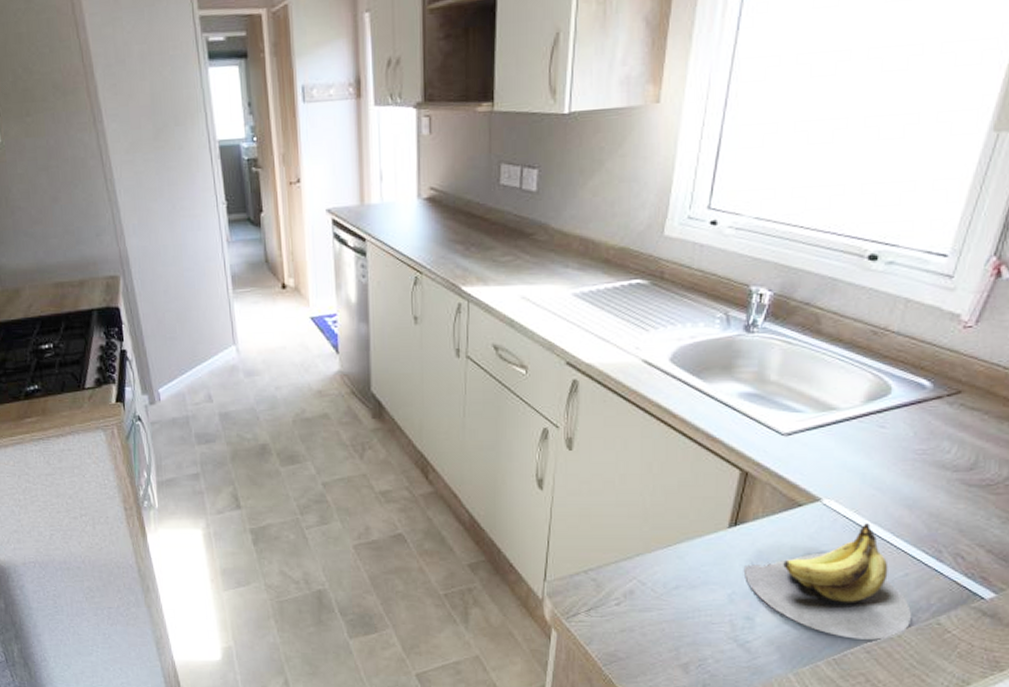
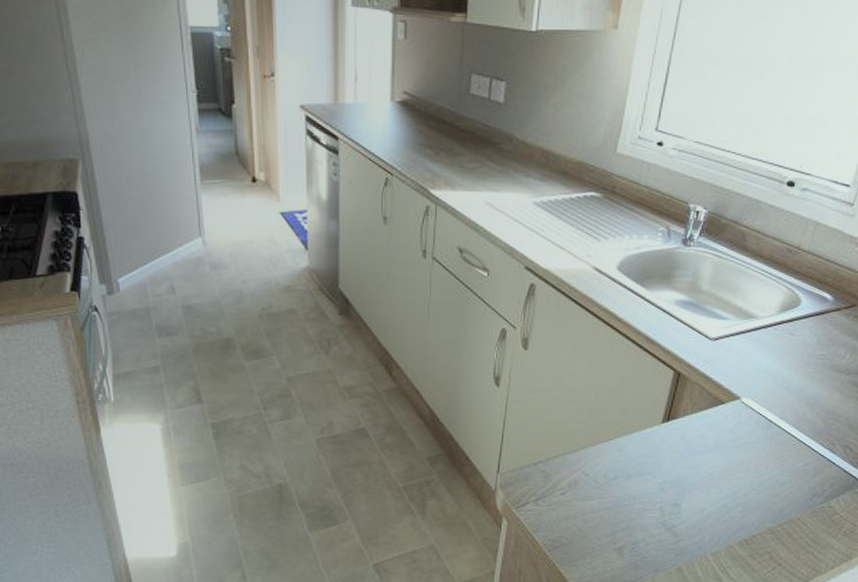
banana: present [743,523,912,640] -> none [673,419,809,522]

